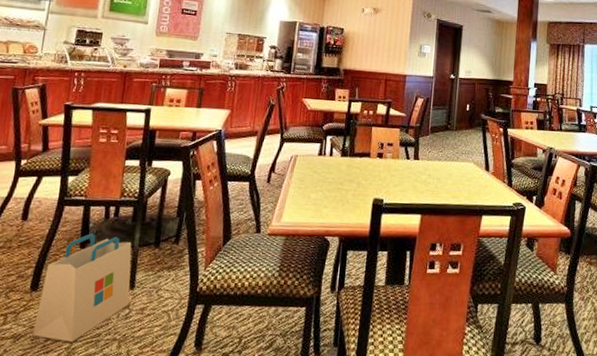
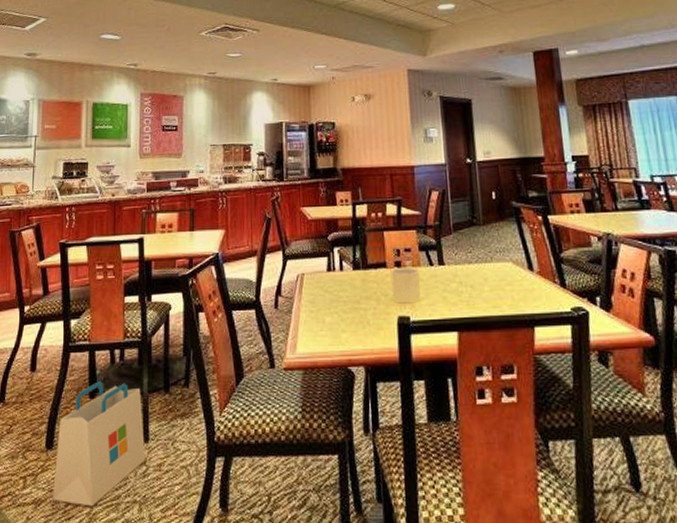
mug: none [371,158,398,189] -> present [390,267,421,304]

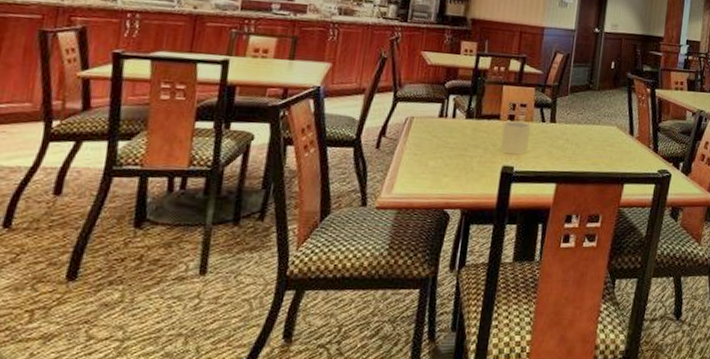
shopping bag: present [52,381,146,507] -> none [68,210,203,341]

